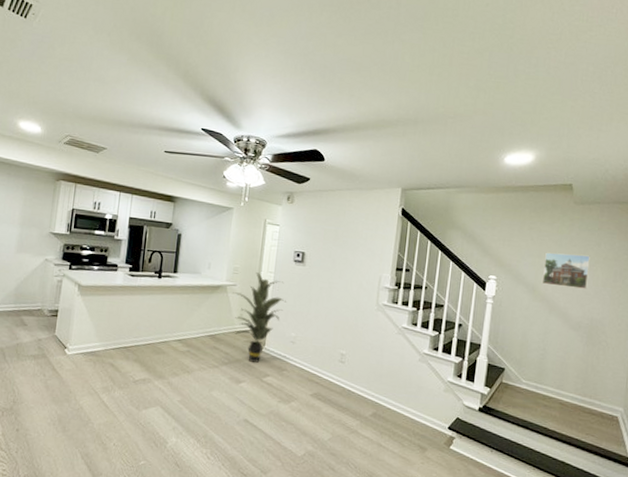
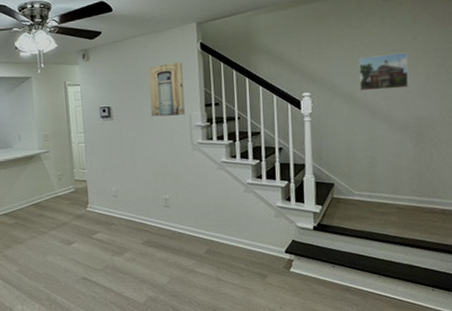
indoor plant: present [233,272,287,363] -> none [47,135,102,223]
wall art: none [343,221,381,275] -> present [148,62,185,117]

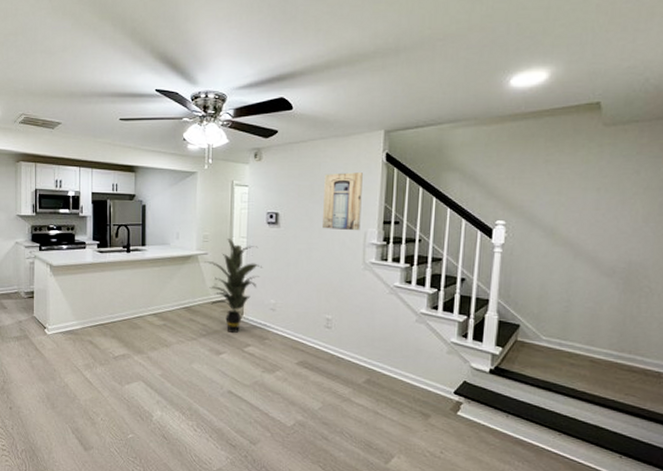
indoor plant: none [47,135,102,223] -> present [205,239,263,333]
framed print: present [358,52,409,91] -> none [563,186,627,227]

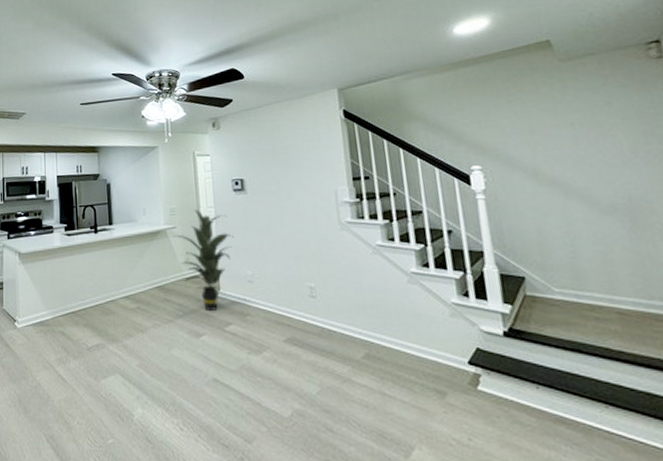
wall art: present [323,172,363,231] -> none [285,131,330,191]

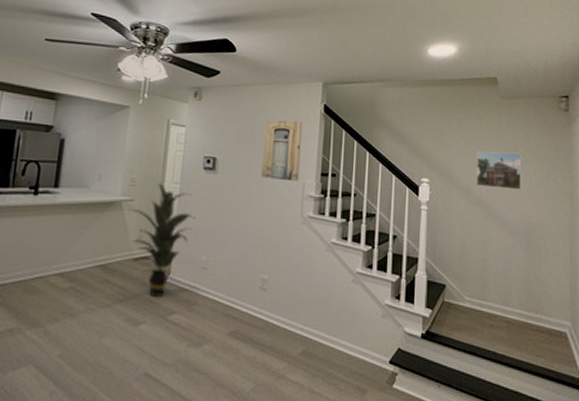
wall art: none [285,131,330,191] -> present [261,120,302,182]
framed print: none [538,118,610,165] -> present [476,150,522,190]

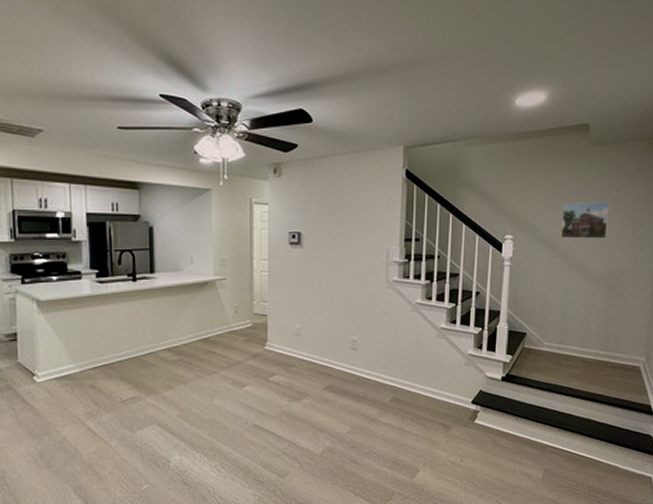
indoor plant: present [129,183,196,297] -> none [223,262,287,362]
wall art: present [261,120,302,182] -> none [346,189,384,249]

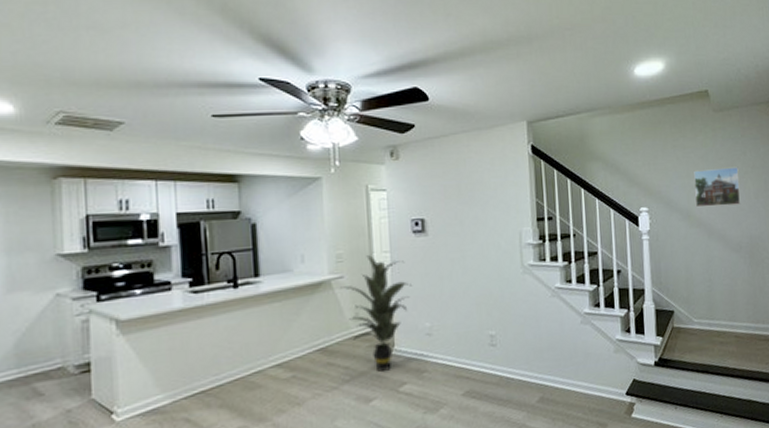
indoor plant: none [223,262,287,362] -> present [340,255,413,372]

